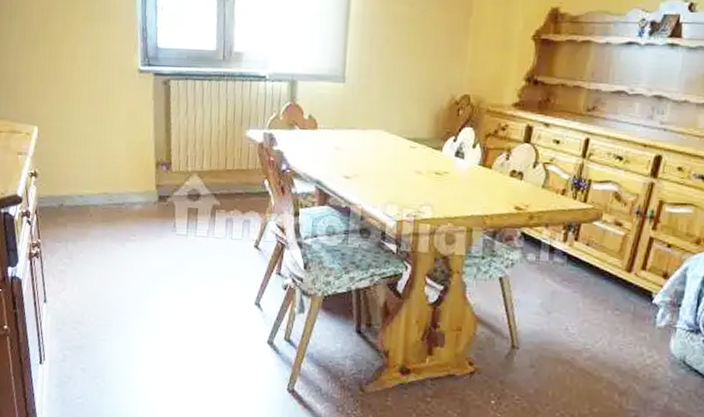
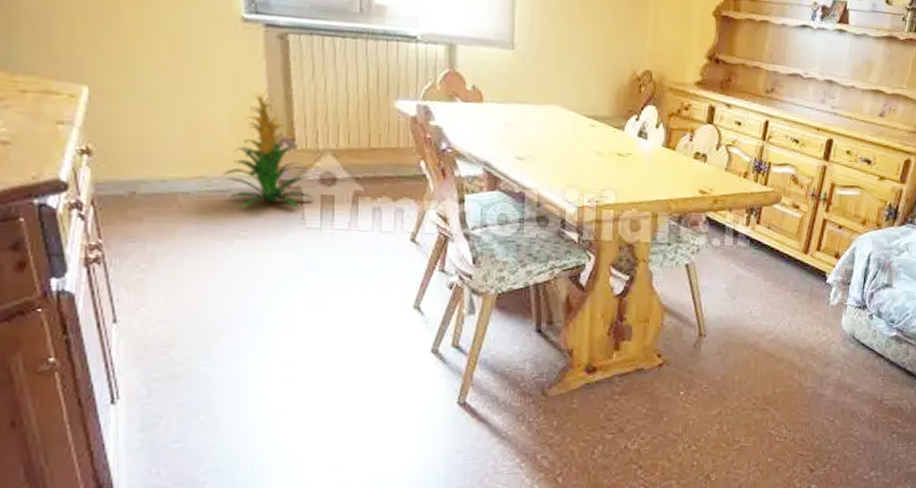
indoor plant: none [121,124,184,218] -> present [224,89,315,209]

